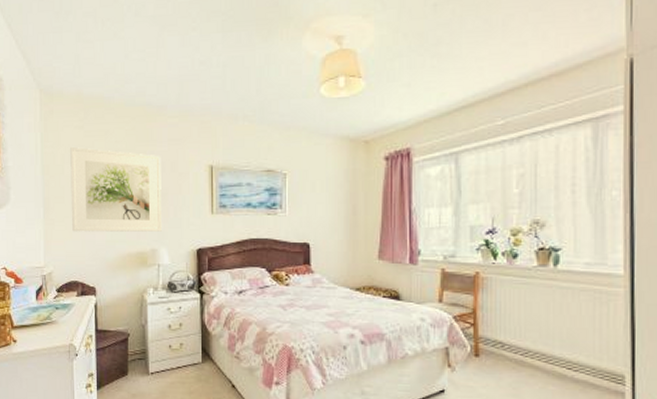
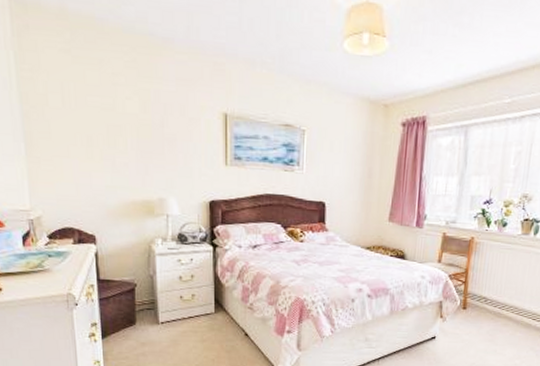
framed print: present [70,146,162,232] -> none [55,73,170,180]

